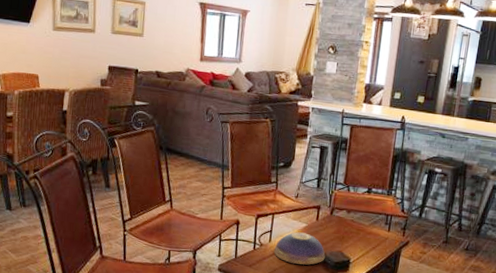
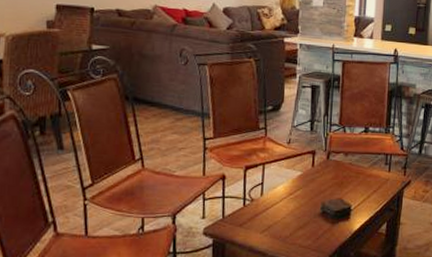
decorative bowl: present [273,232,325,265] -> none [266,182,324,217]

